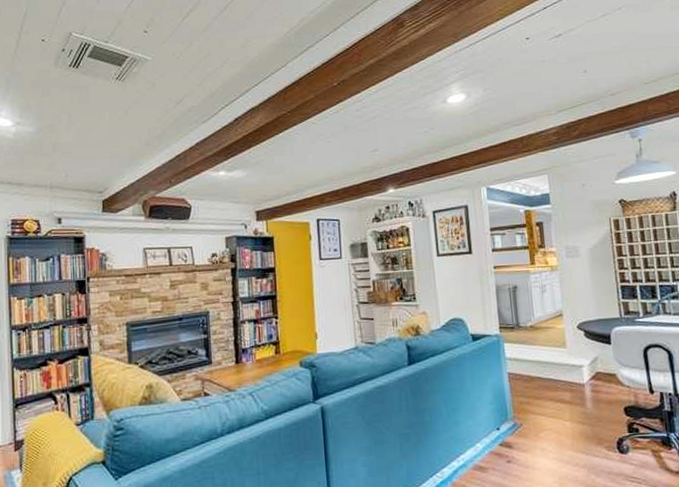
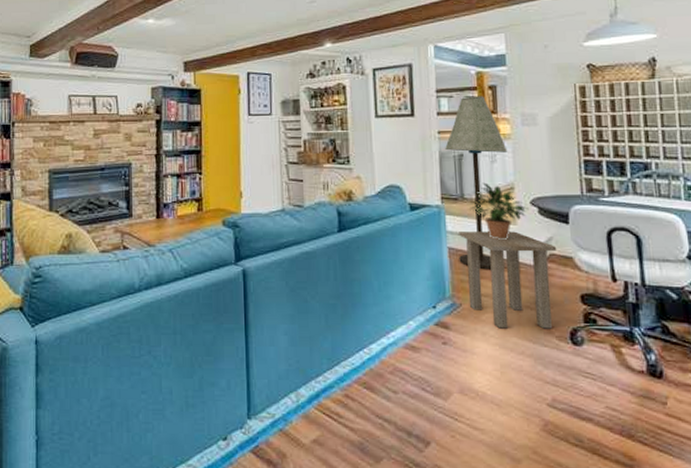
floor lamp: none [500,232,555,391] -> present [445,96,508,270]
side table: none [516,354,601,444] -> present [459,231,556,329]
potted plant: none [525,311,576,363] -> present [470,182,529,240]

